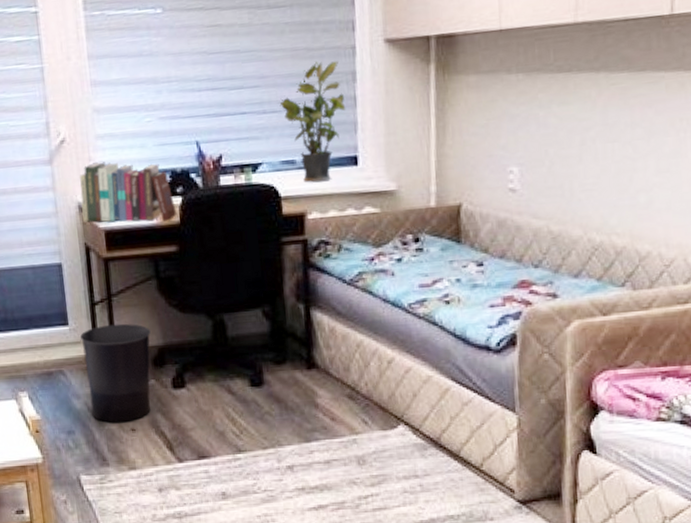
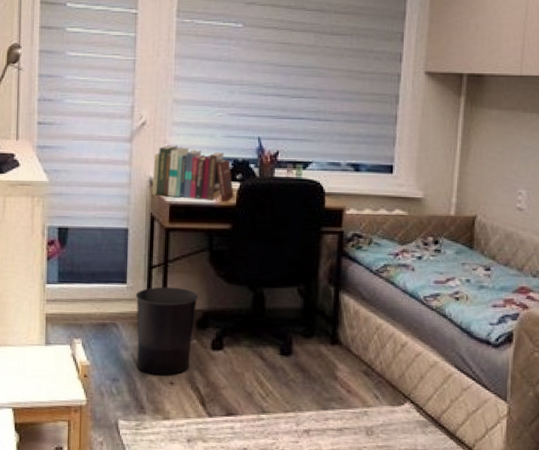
potted plant: present [279,61,346,183] -> none [332,82,388,185]

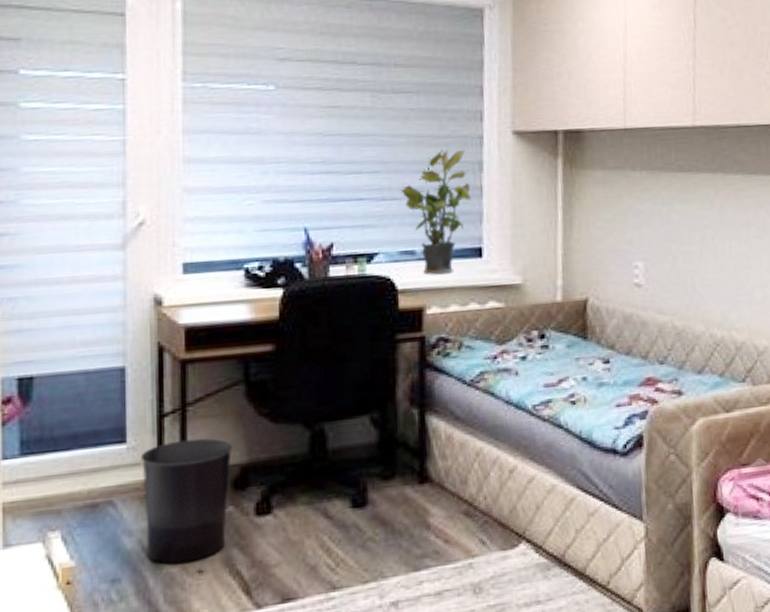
books: present [151,144,234,202] -> none [157,247,276,318]
potted plant: none [332,82,388,185] -> present [400,149,472,276]

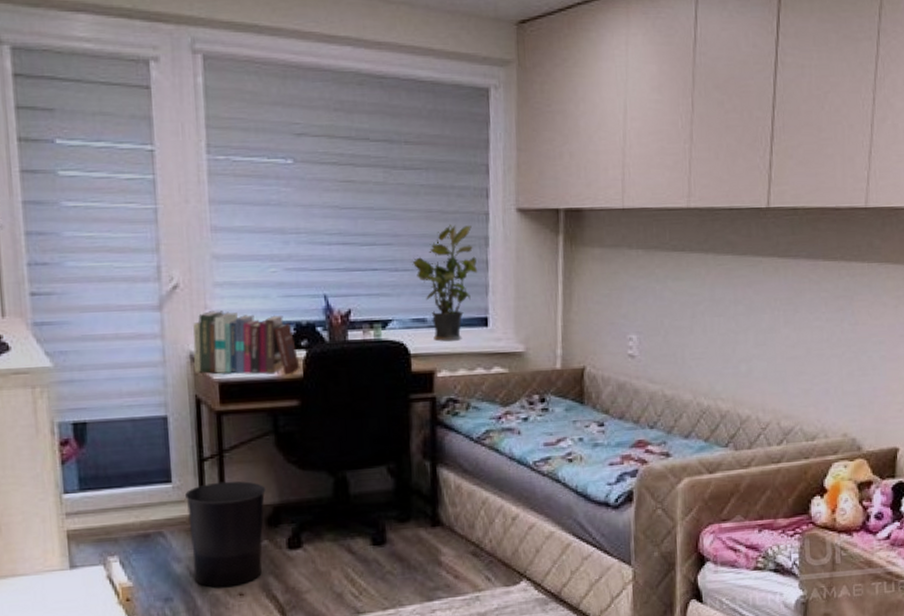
books: none [157,247,276,318] -> present [192,310,300,375]

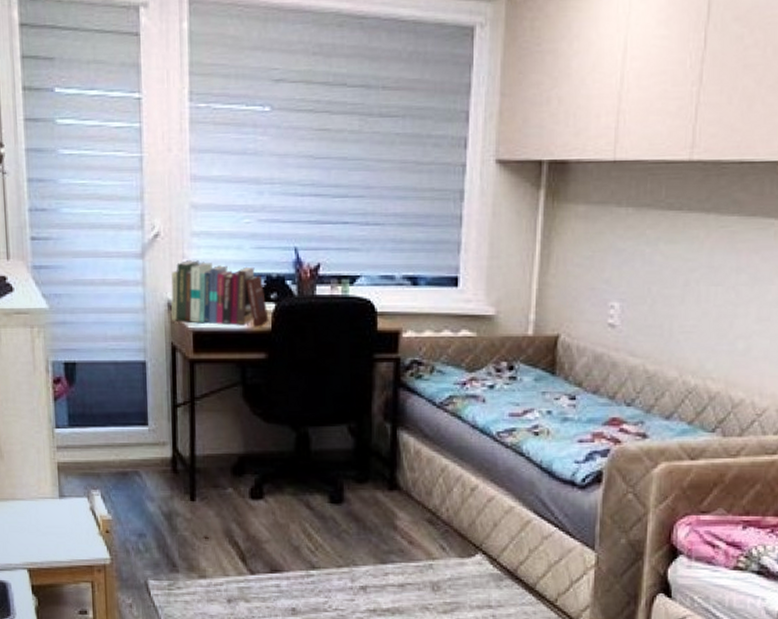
waste bin: present [184,481,266,588] -> none [158,428,232,530]
potted plant: present [412,224,478,342] -> none [383,175,451,302]

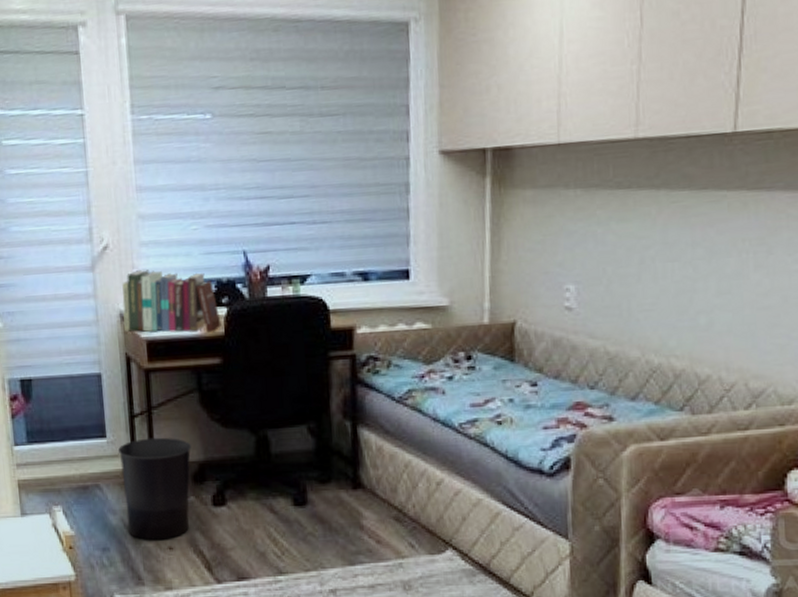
waste bin: none [158,428,232,530] -> present [117,437,192,541]

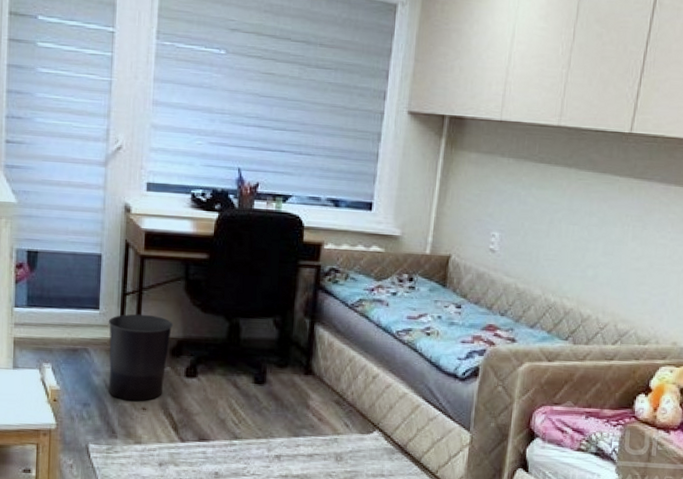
books: present [121,269,222,333] -> none [126,170,212,232]

